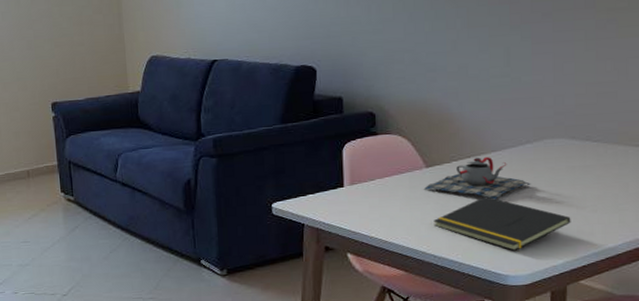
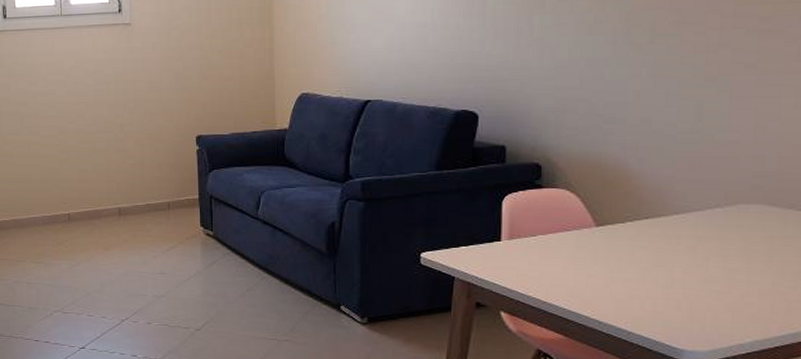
teapot: present [425,157,531,200] -> none [593,220,719,266]
notepad: present [433,196,571,251] -> none [600,262,765,324]

